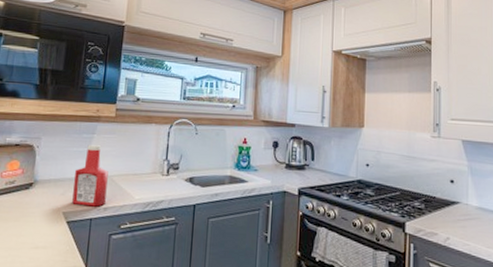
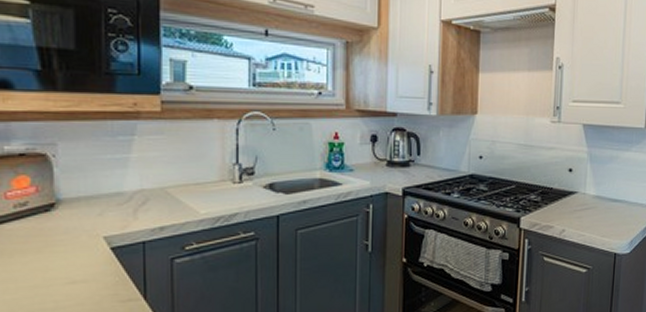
ketchup bottle: present [72,145,109,207] -> none [114,150,161,227]

